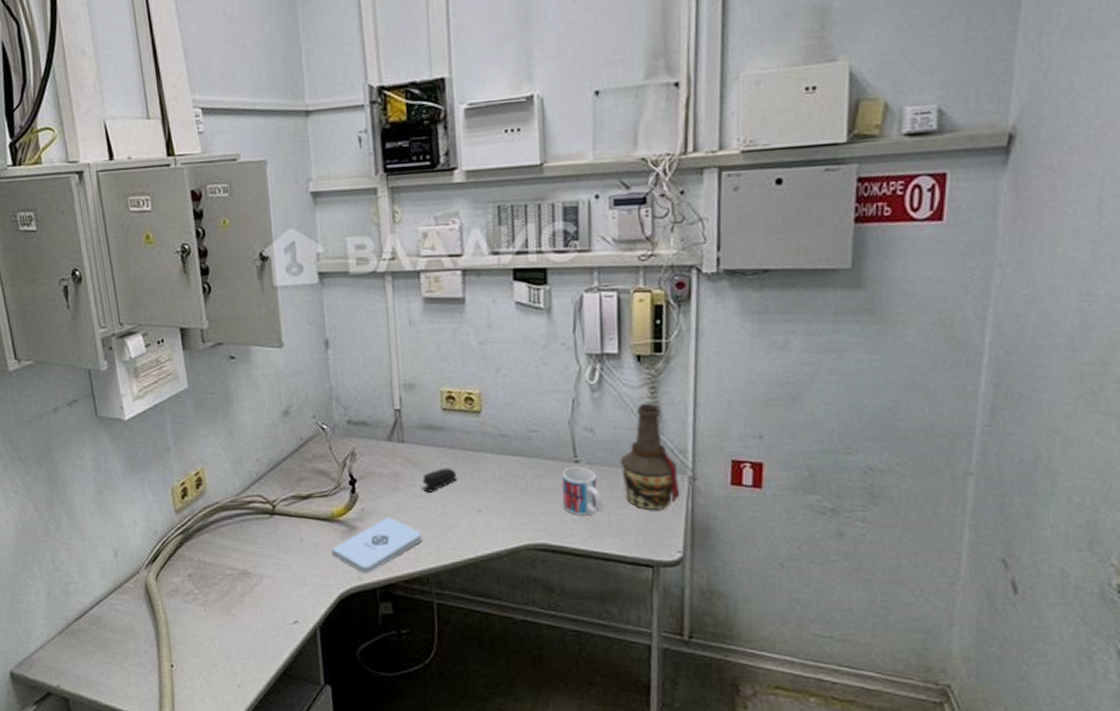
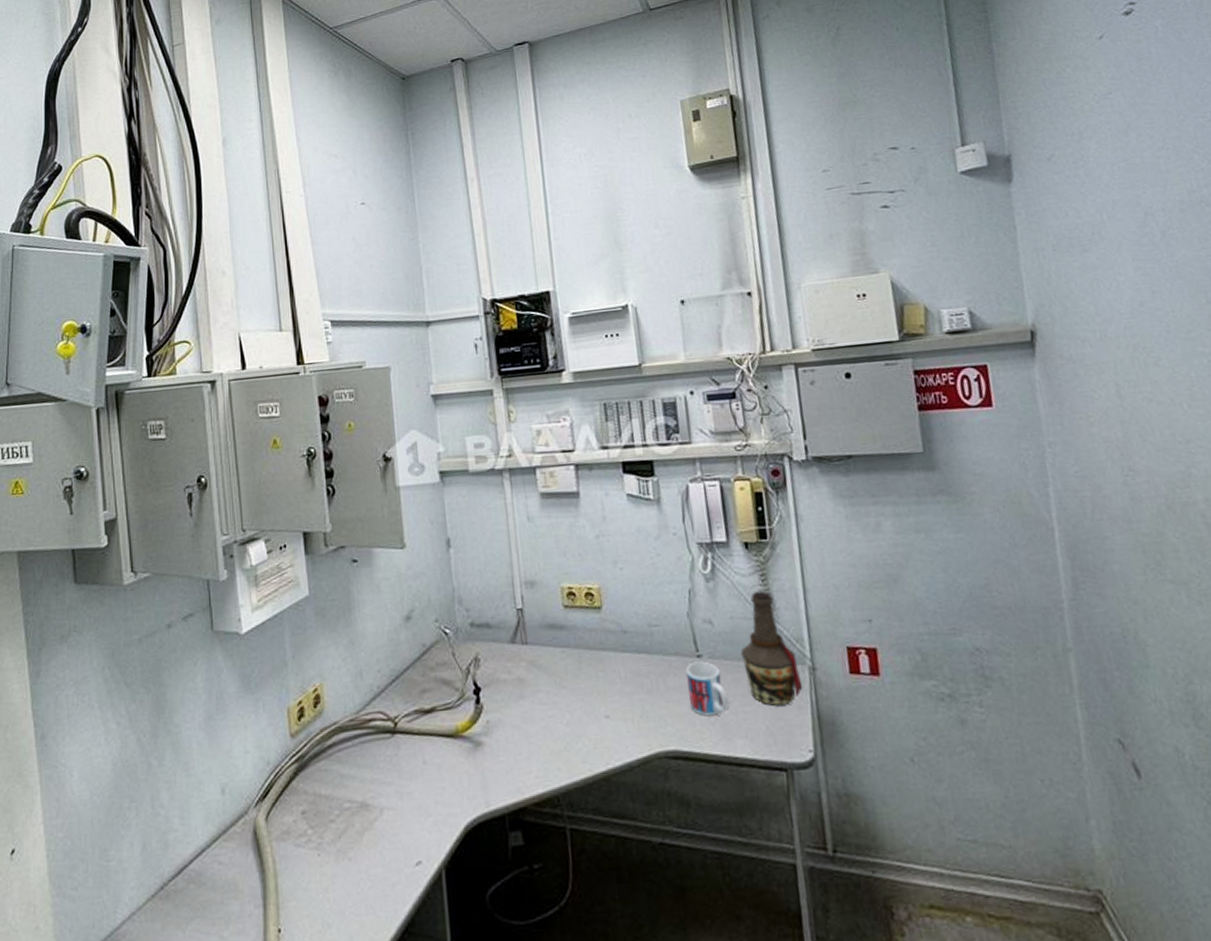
notepad: present [330,517,422,573] -> none [455,728,551,797]
stapler: present [422,468,457,493] -> none [547,670,583,699]

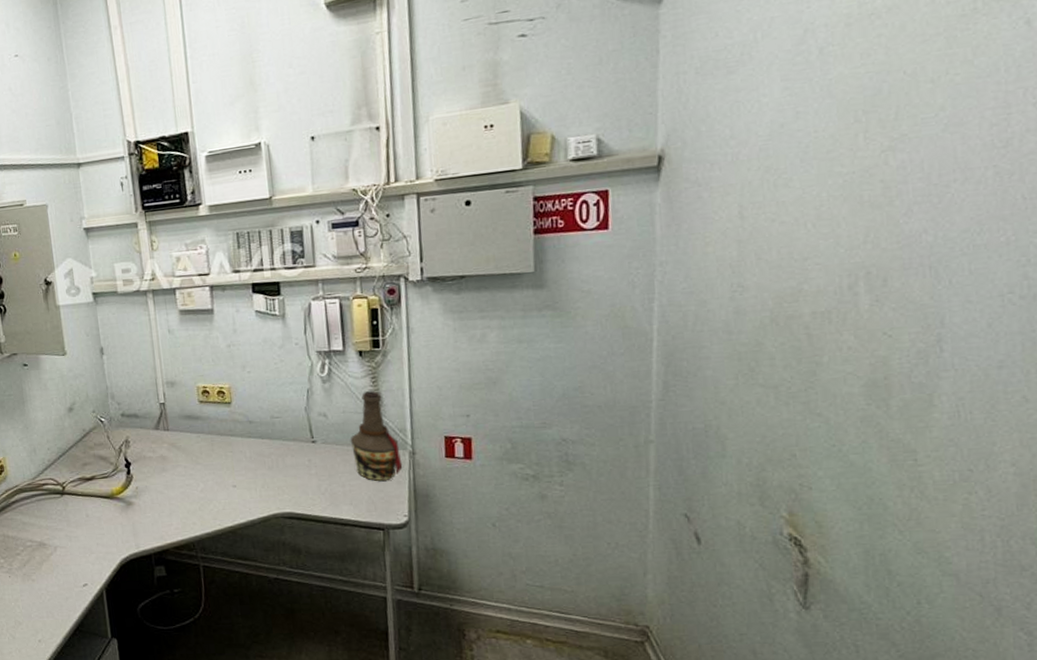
mug: present [686,661,729,717] -> none [302,446,338,488]

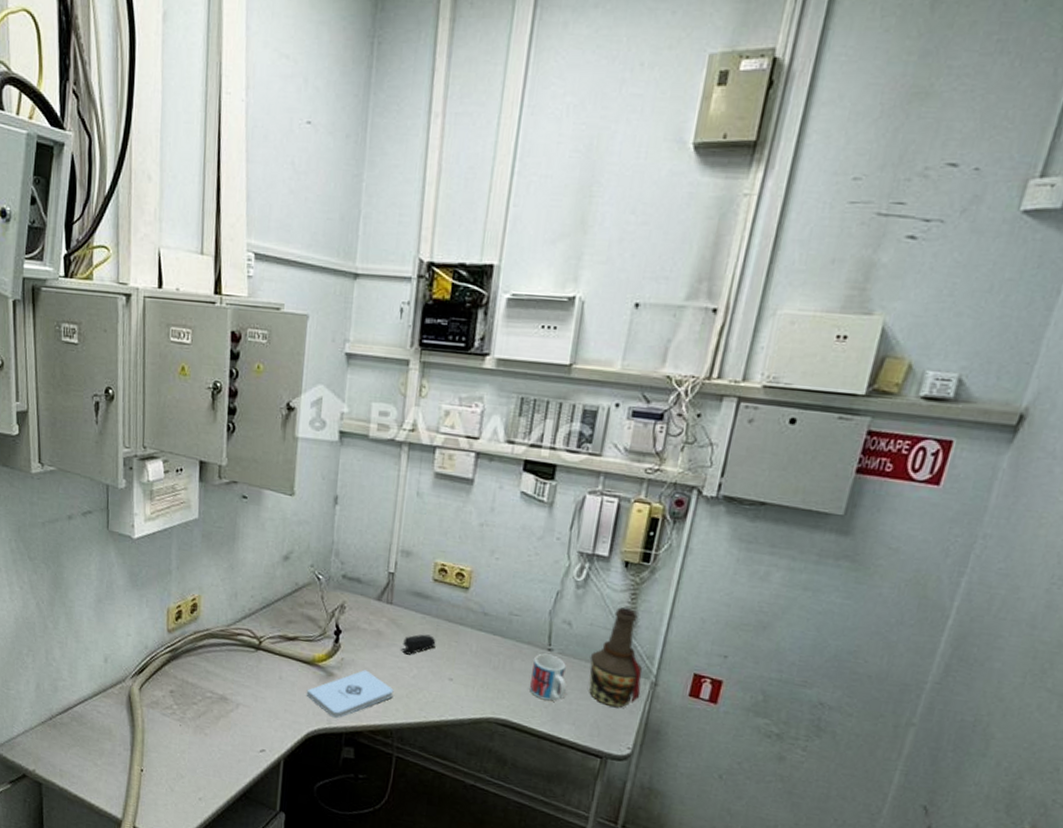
notepad: none [112,493,188,542] -> present [306,669,394,718]
stapler: none [185,450,214,472] -> present [401,634,436,655]
mug: none [302,446,338,488] -> present [528,653,567,701]

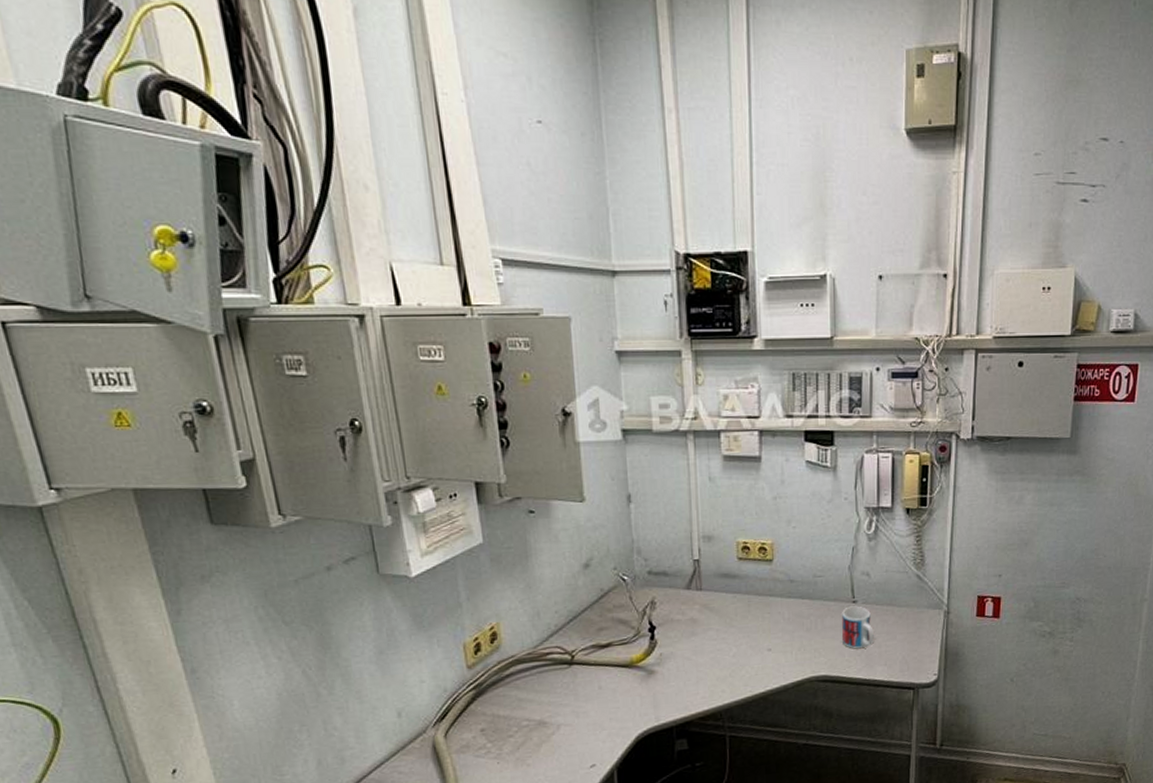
notepad: present [306,669,394,718] -> none [629,659,717,714]
stapler: present [401,634,436,655] -> none [717,612,750,636]
bottle: present [589,606,643,708] -> none [890,549,937,641]

